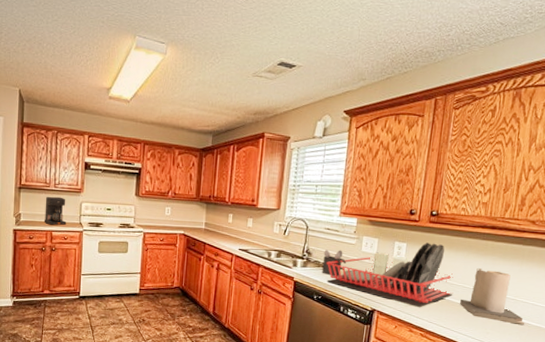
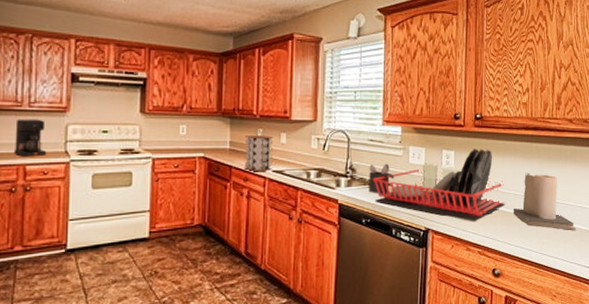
spice rack: none [215,215,242,250] -> present [244,130,274,172]

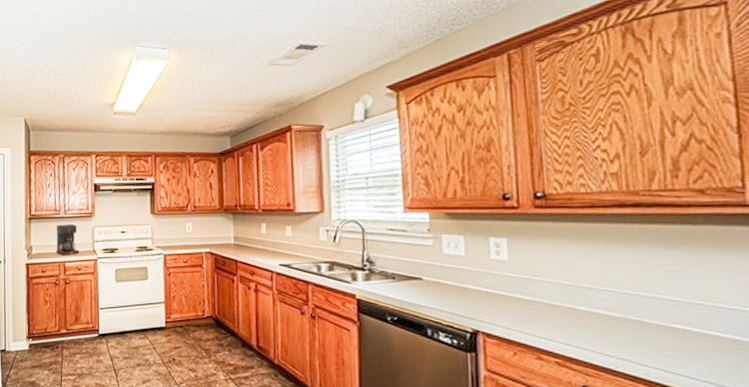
spice rack: present [244,130,274,172] -> none [249,224,279,266]
dish rack: present [369,149,506,222] -> none [391,234,596,325]
paper towel roll: present [512,172,577,231] -> none [608,262,730,343]

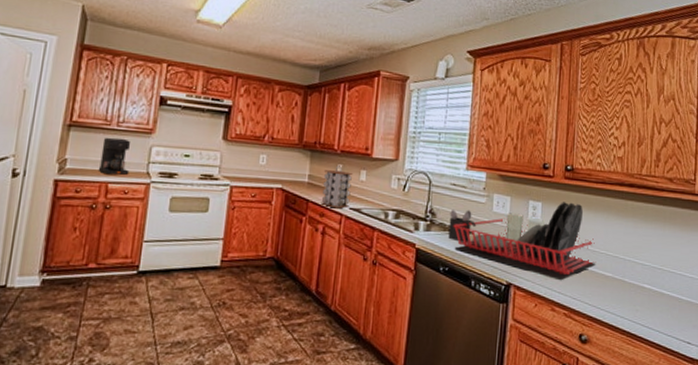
spice rack: none [249,224,279,266] -> present [321,165,354,209]
dish rack: none [391,234,596,325] -> present [448,202,596,281]

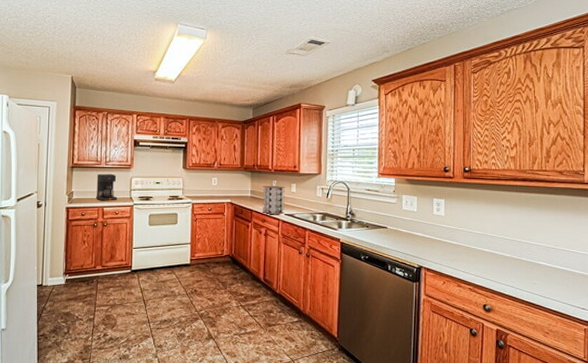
dish rack: present [448,202,596,281] -> none [366,198,496,262]

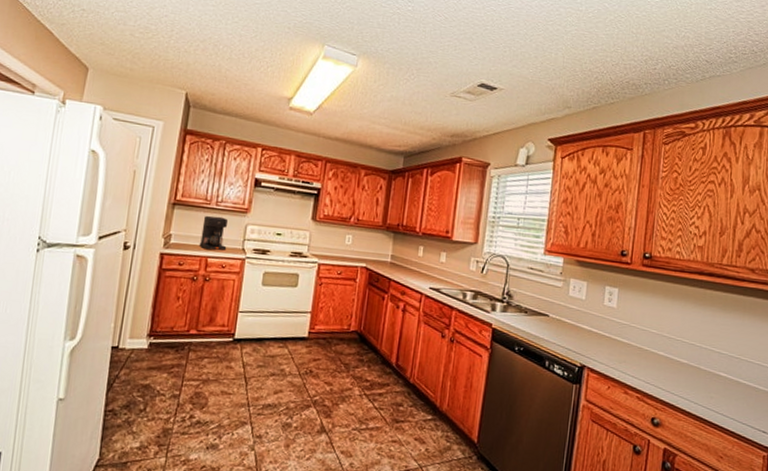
spice rack: present [262,182,286,215] -> none [402,247,434,288]

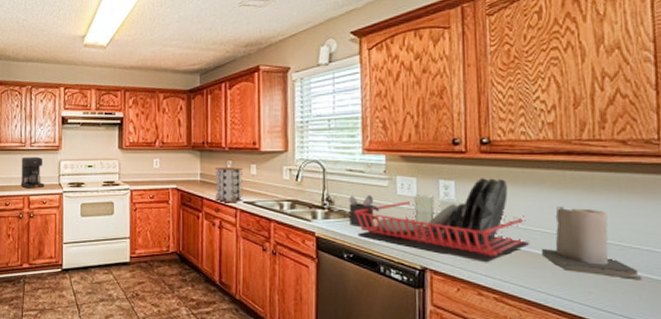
spice rack: none [402,247,434,288] -> present [215,162,244,203]
dish rack: none [524,288,672,366] -> present [349,178,530,263]
paper towel roll: none [678,319,752,390] -> present [541,205,643,281]

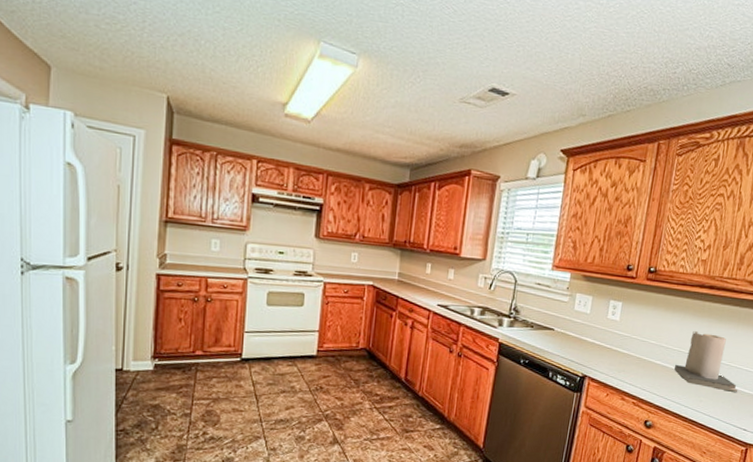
coffee maker: present [20,156,45,189] -> none [197,233,227,271]
spice rack: present [215,162,244,203] -> none [410,264,442,305]
dish rack: present [349,178,530,263] -> none [530,302,669,374]

